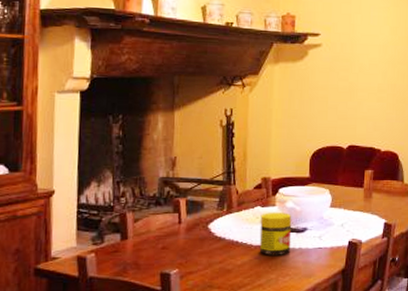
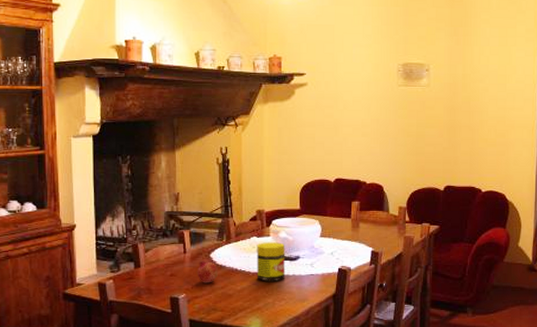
fruit: none [192,232,216,257] -> present [196,260,218,283]

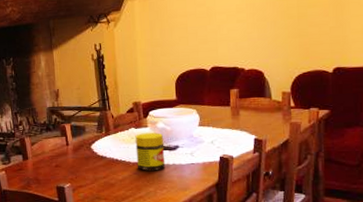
fruit: present [196,260,218,283] -> none [79,152,99,173]

